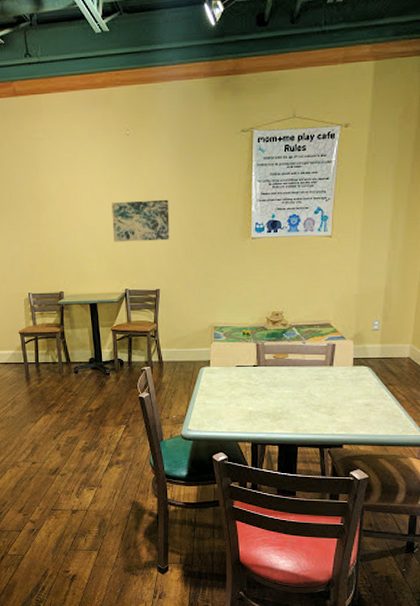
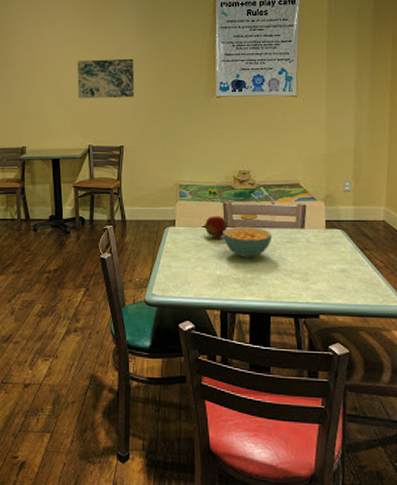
fruit: none [236,356,259,377] -> present [203,216,227,238]
cereal bowl: none [255,365,302,395] -> present [223,226,273,258]

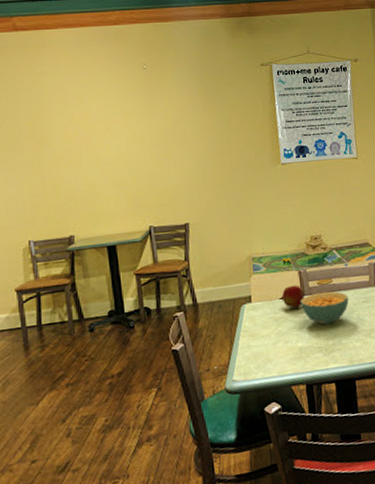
wall art: present [77,58,134,99] -> none [130,130,197,177]

